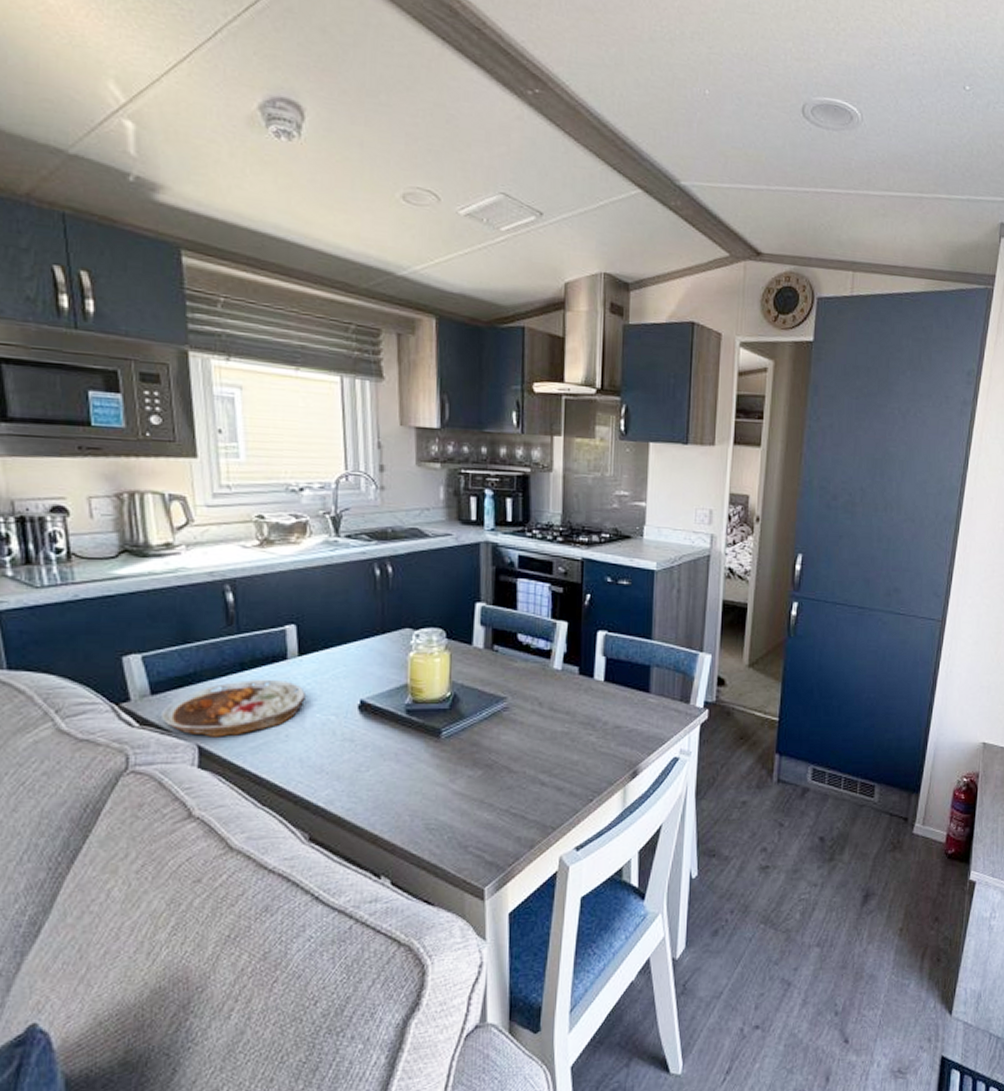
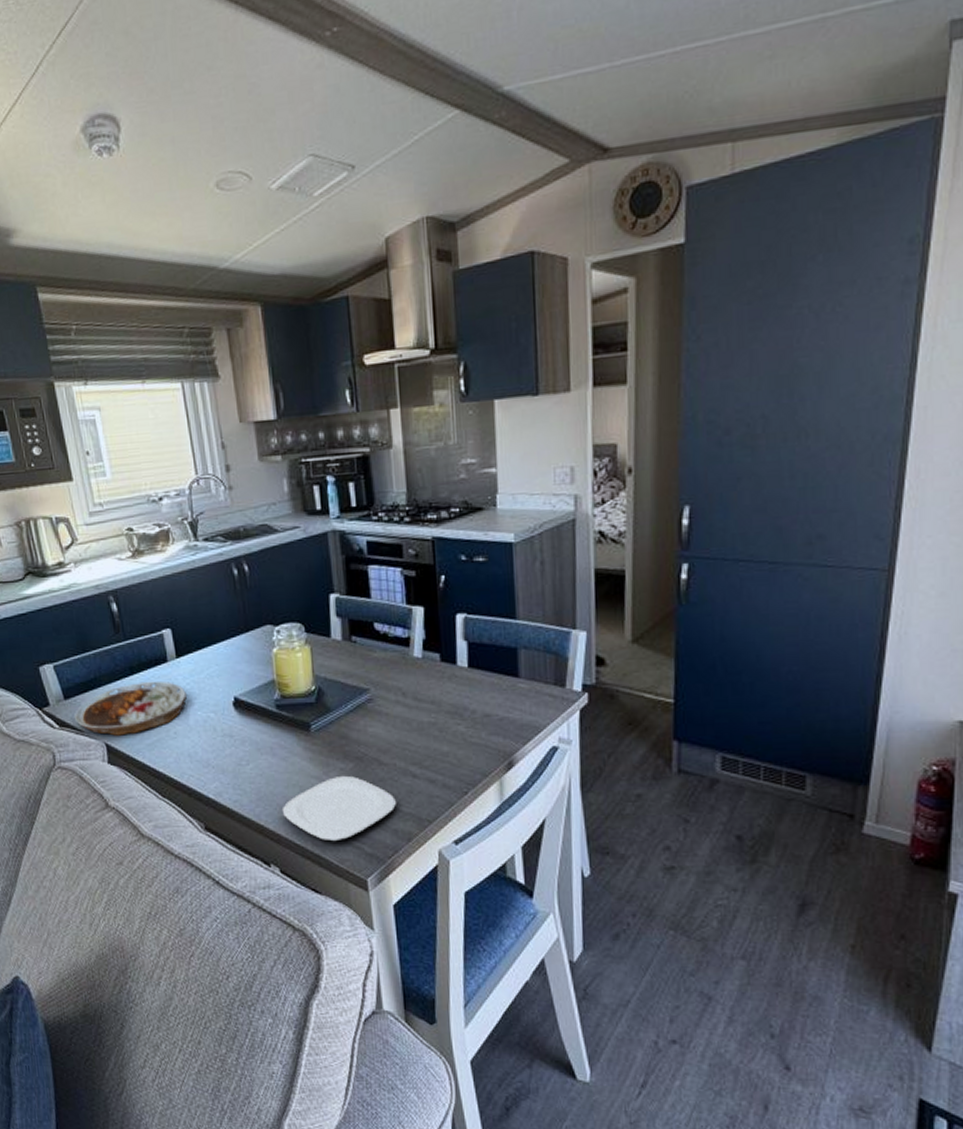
plate: none [400,783,523,851] -> present [281,775,397,842]

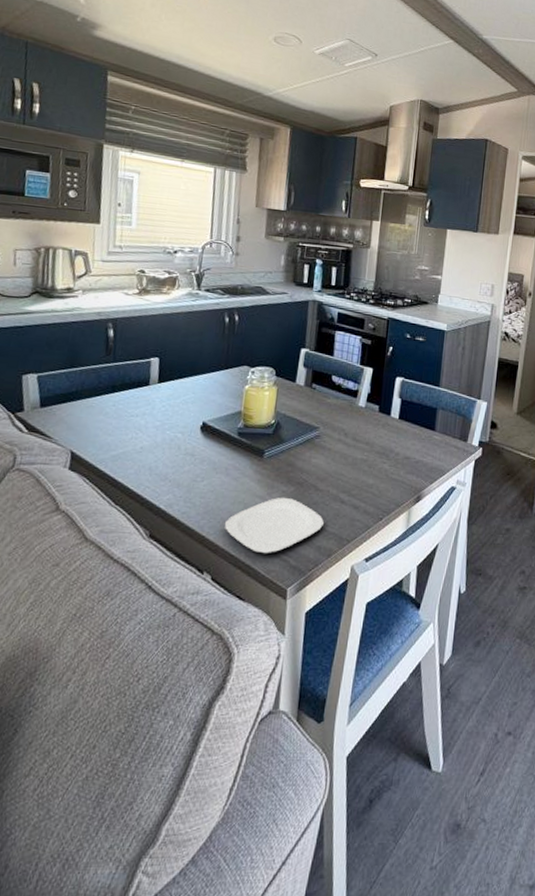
plate: present [73,681,188,736] -> none [45,399,161,446]

